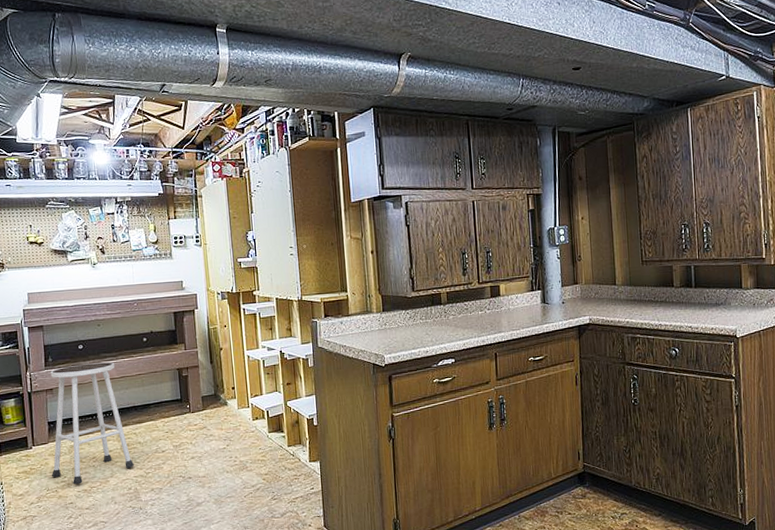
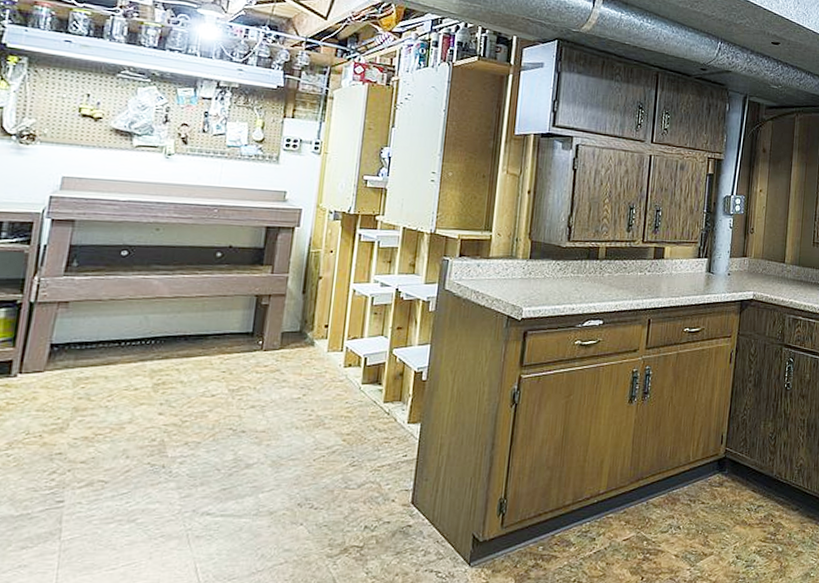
stool: present [50,362,134,485] -> none [37,274,170,429]

